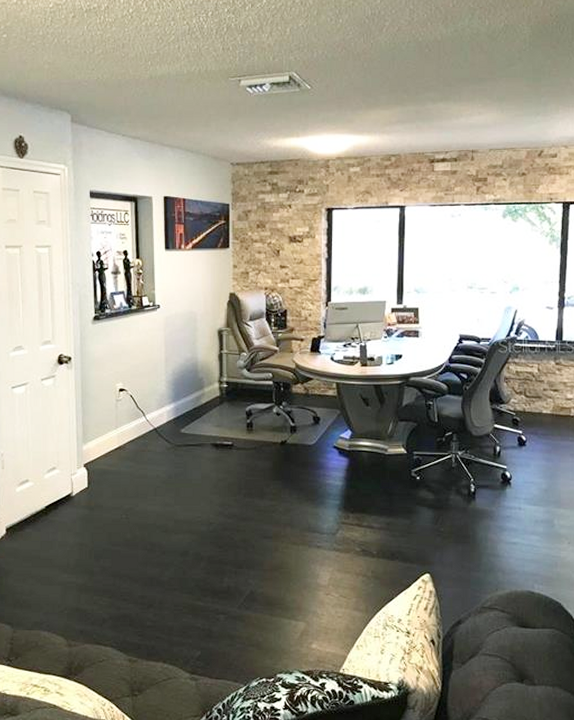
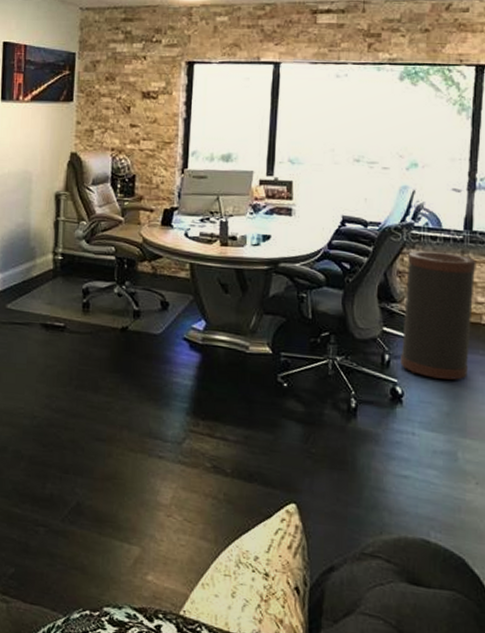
trash can: none [509,359,566,463] -> present [400,250,476,380]

